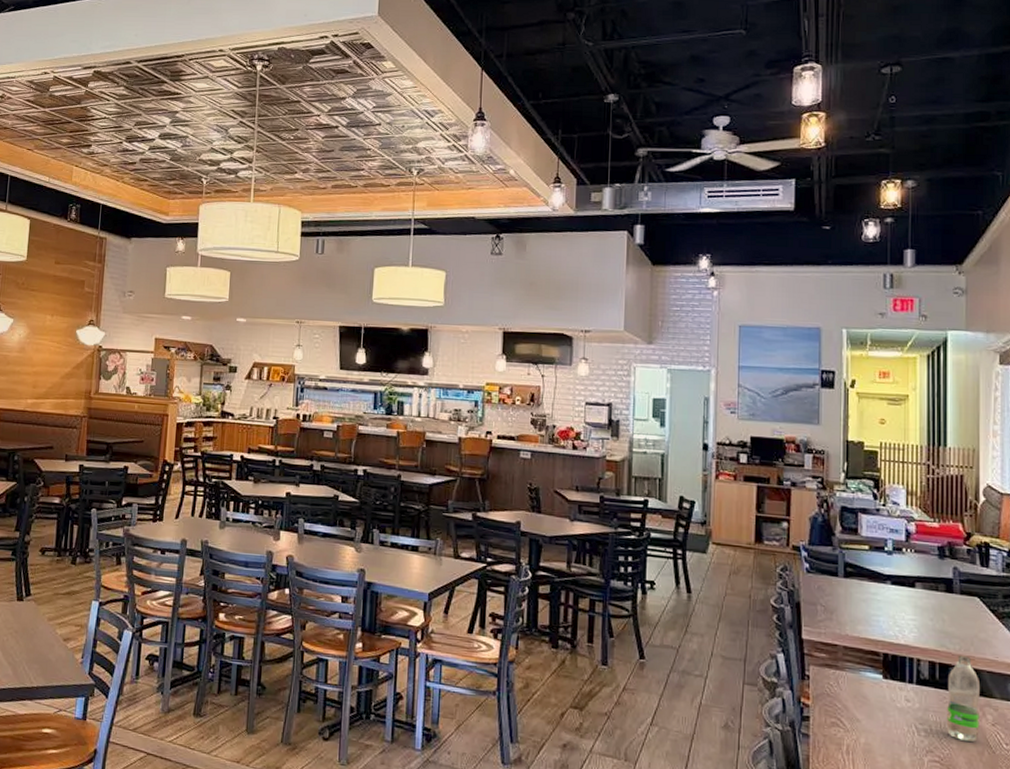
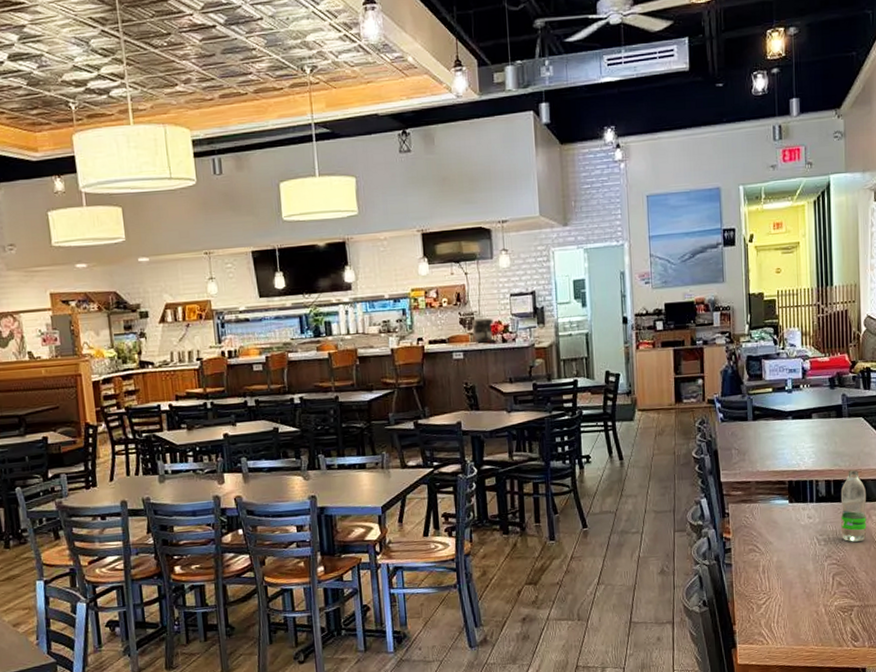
coffee maker: none [543,421,566,448] -> present [472,318,496,344]

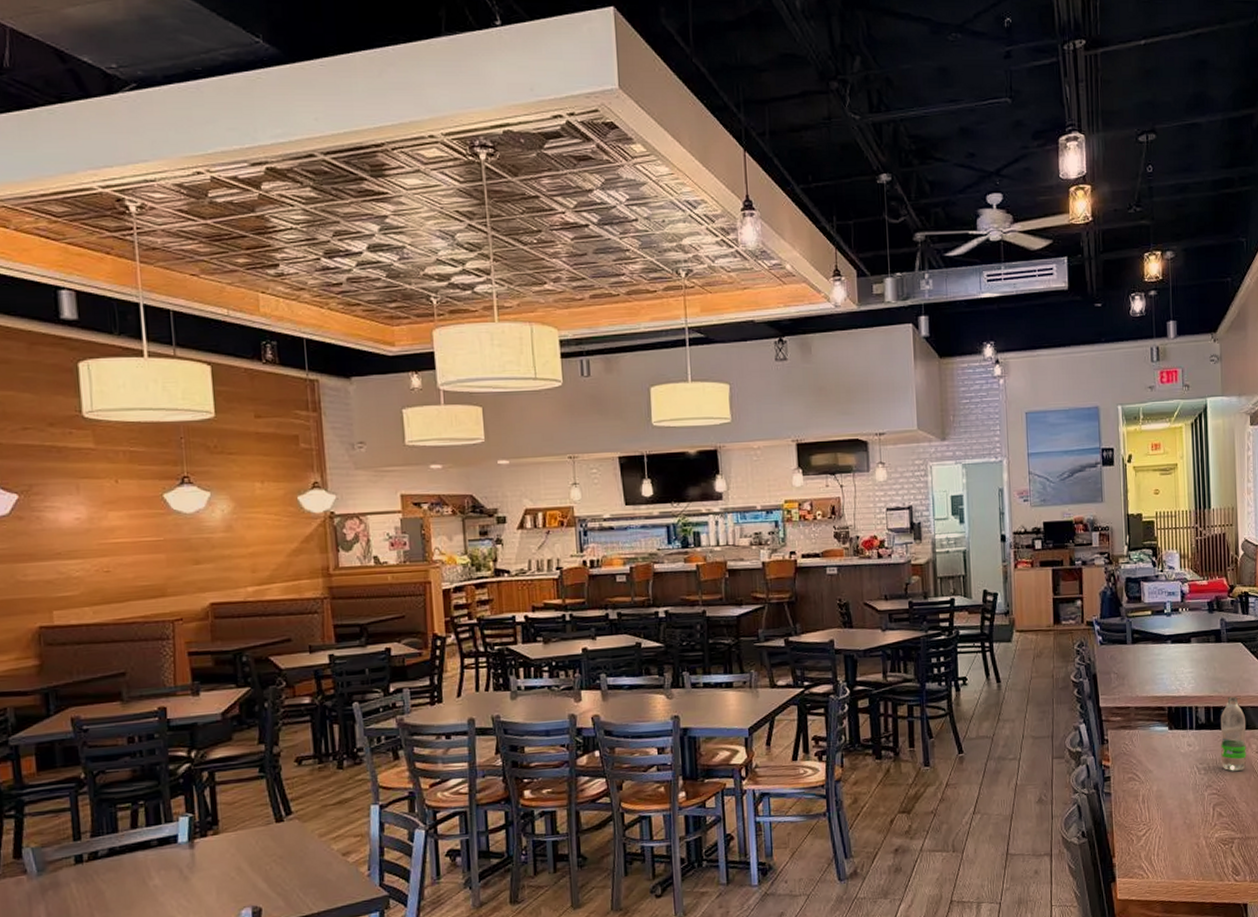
coffee maker: present [472,318,496,344] -> none [847,532,871,560]

